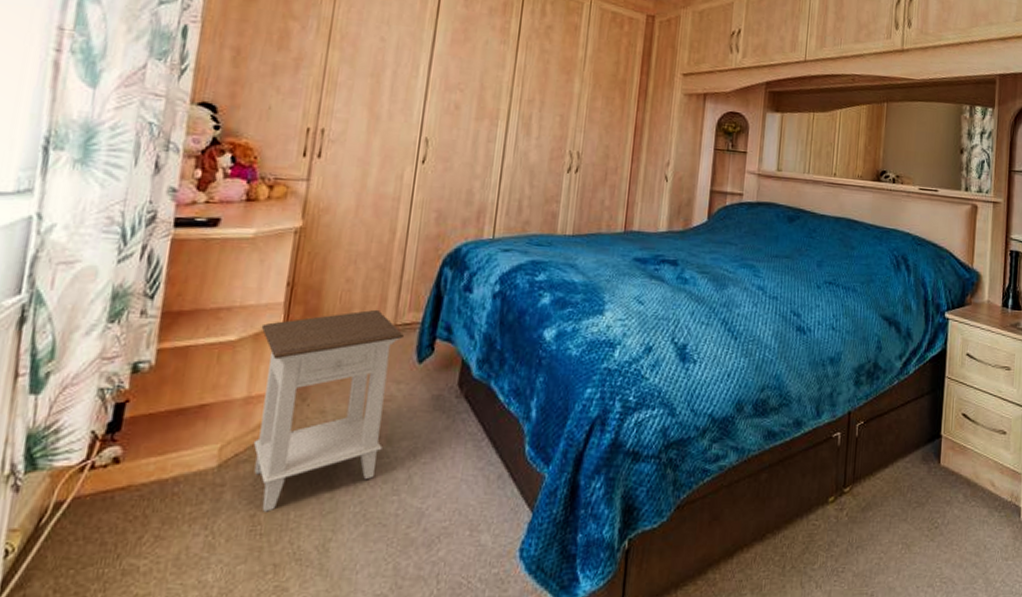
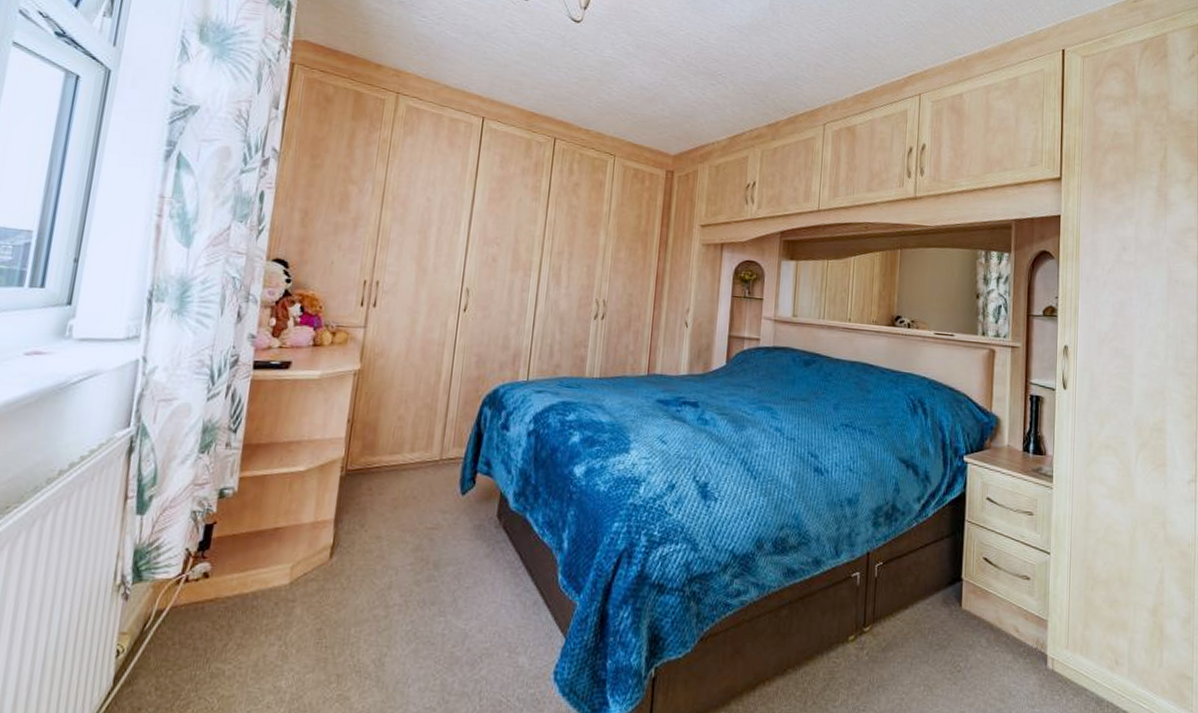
nightstand: present [253,309,405,512] -> none [319,445,450,627]

